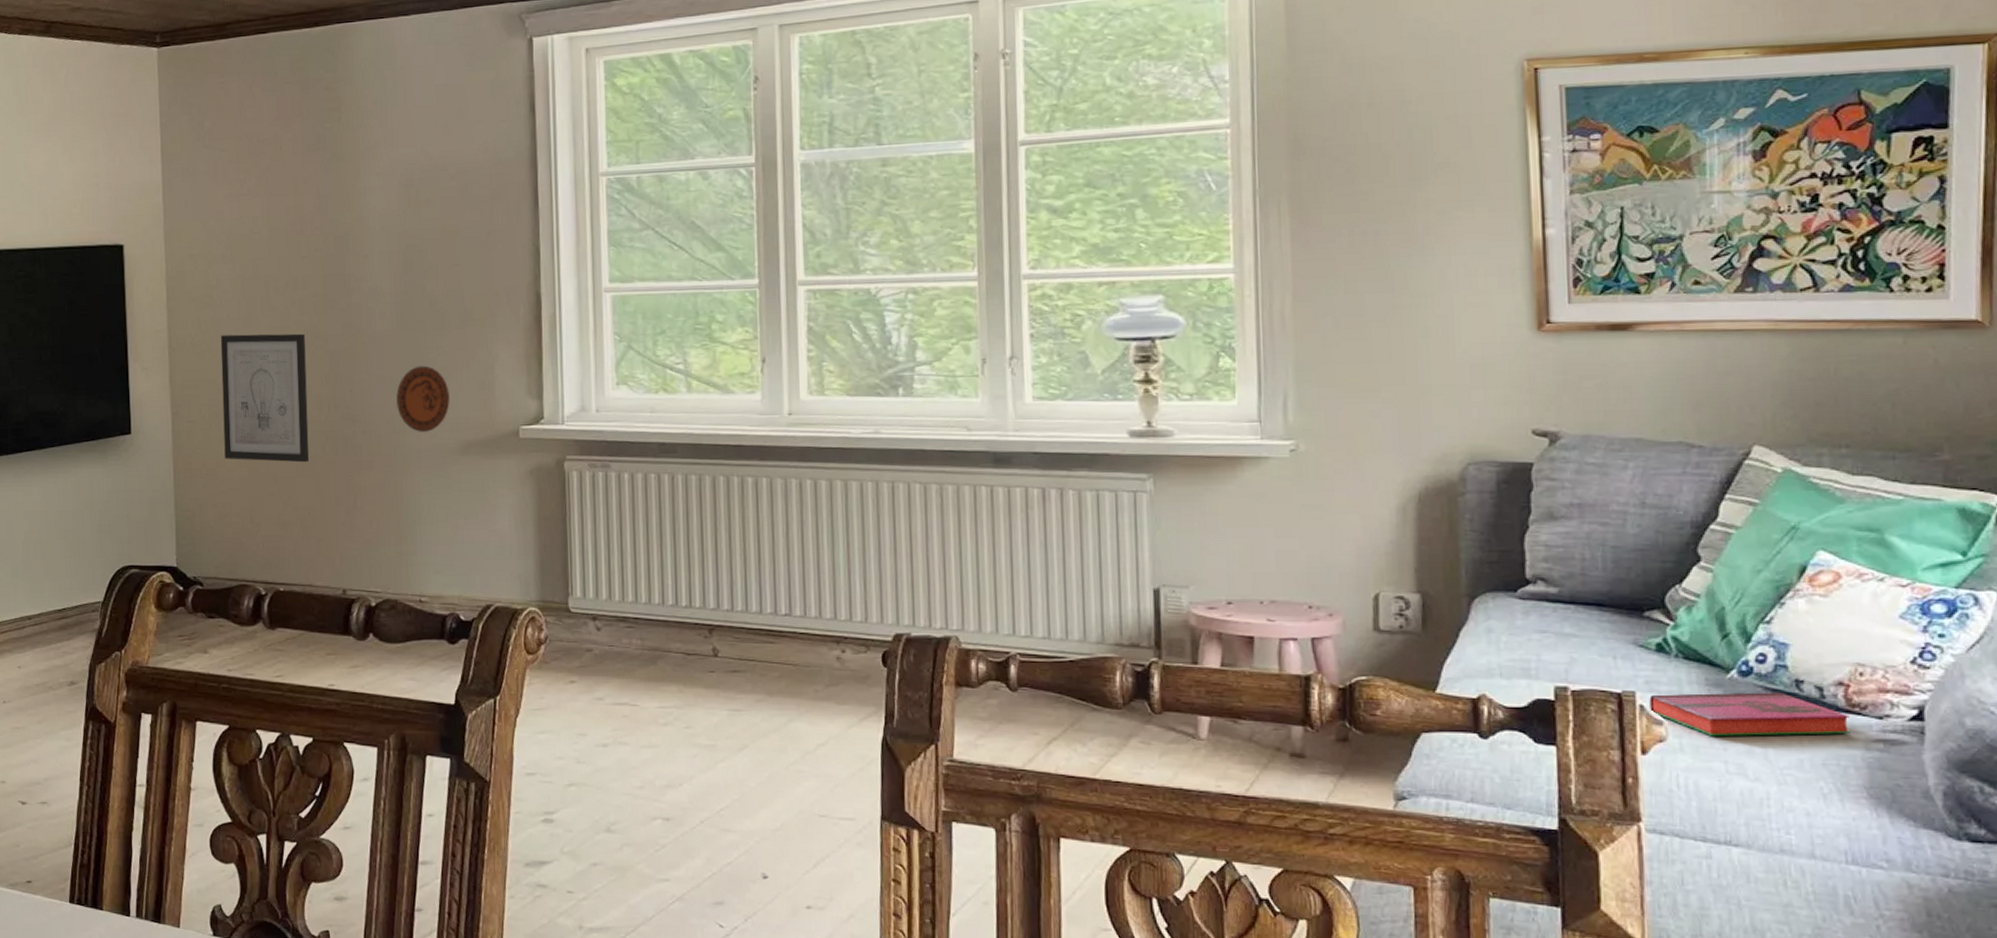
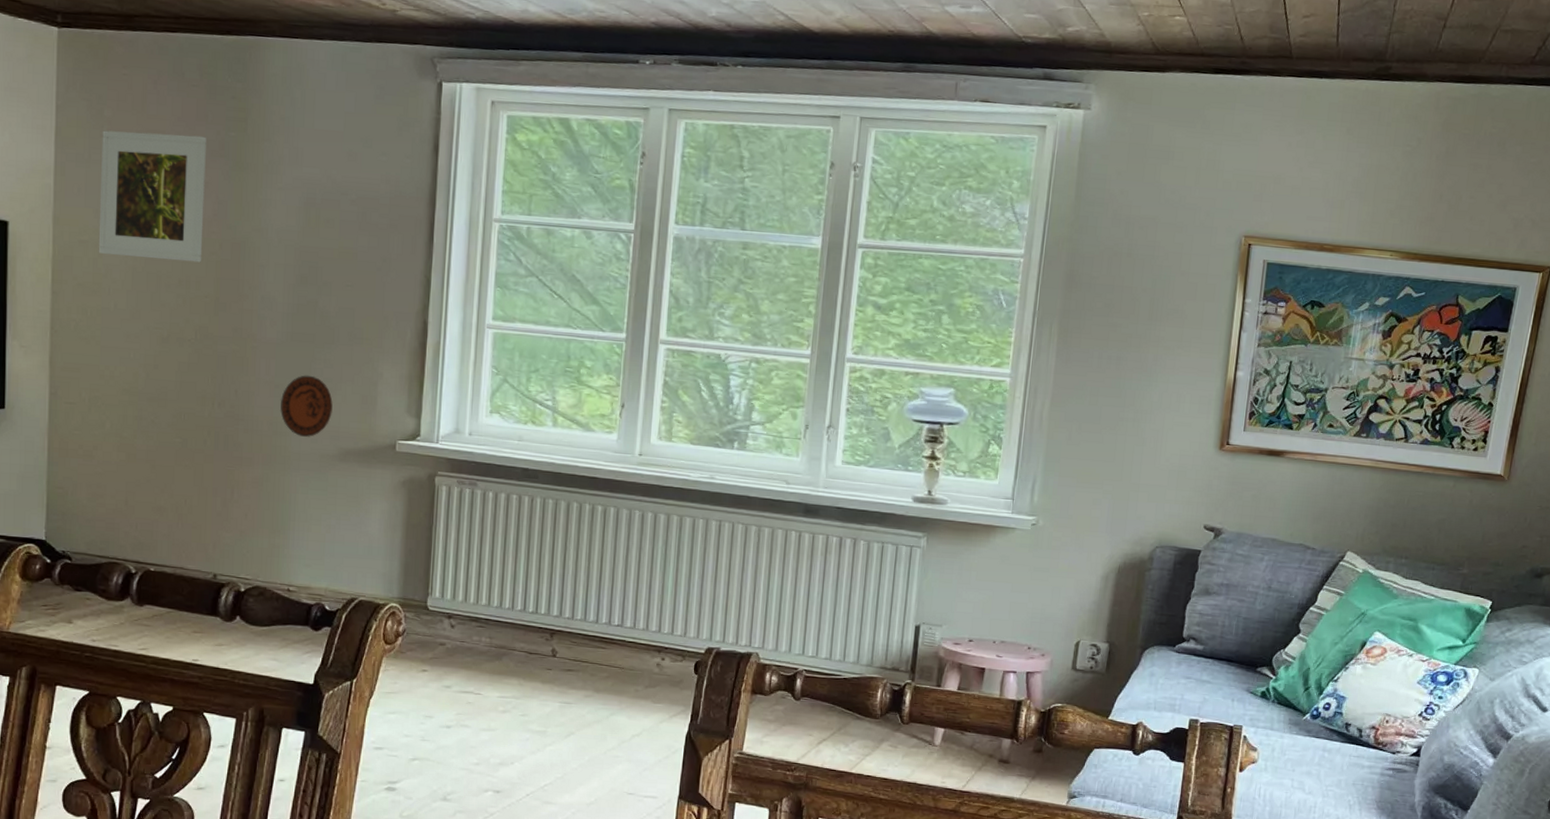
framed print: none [204,132,307,265] -> present [98,130,206,263]
wall art: present [220,333,310,463] -> none [103,323,194,454]
hardback book: present [1649,692,1850,736] -> none [1250,728,1375,764]

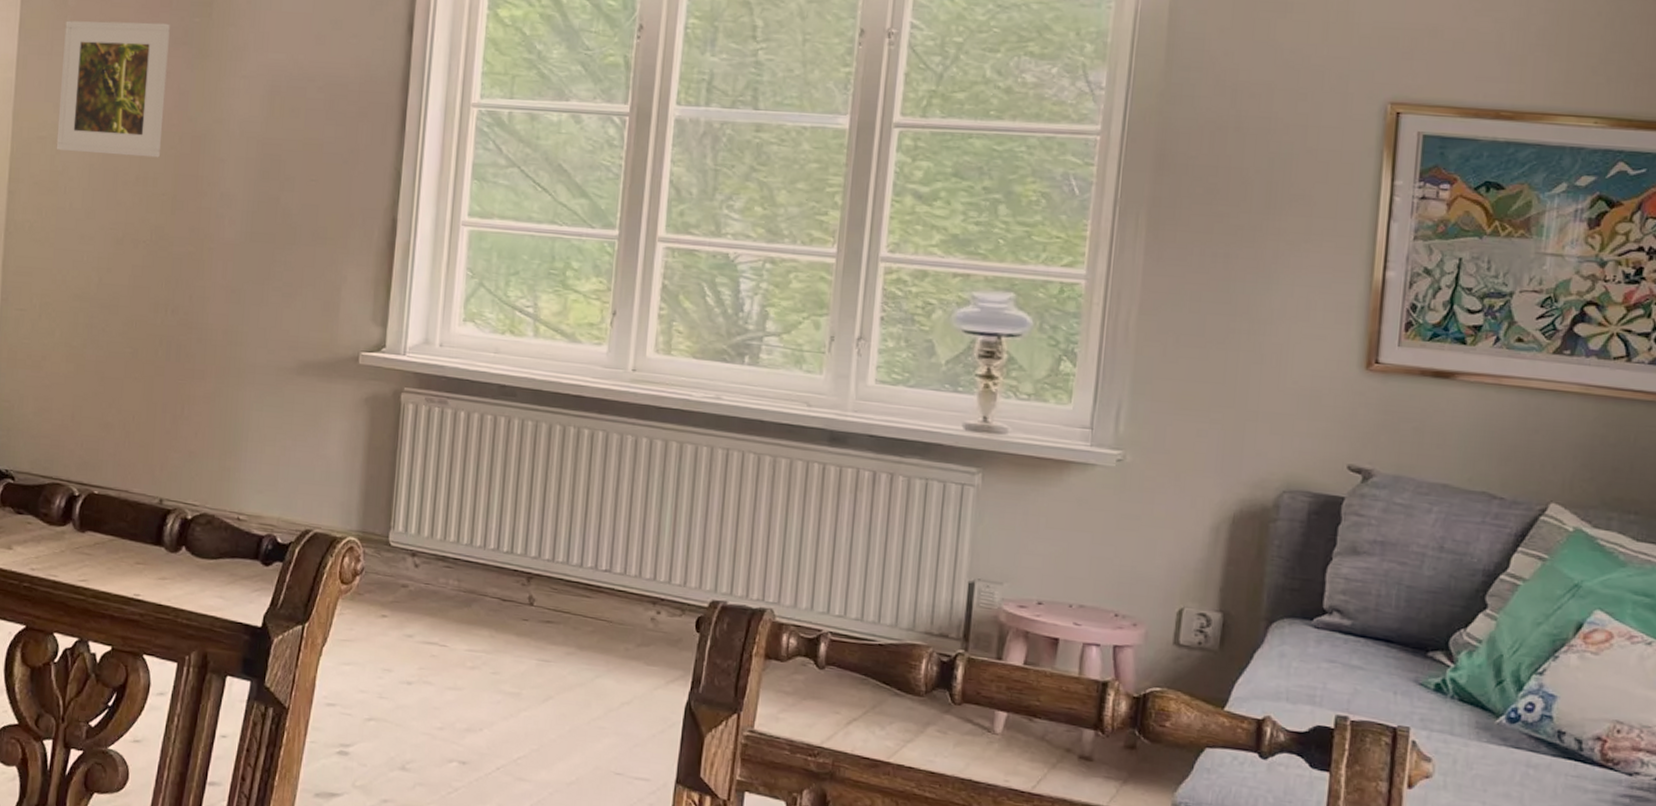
decorative plate: present [280,375,333,437] -> none [236,279,292,348]

